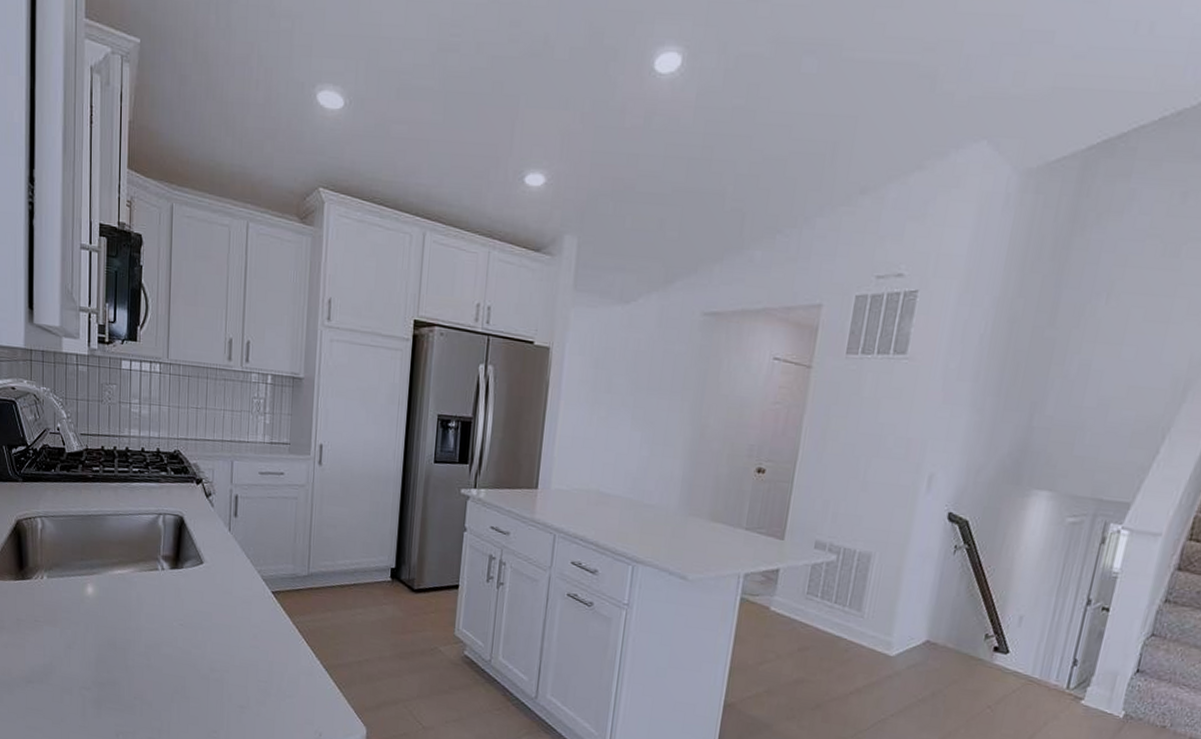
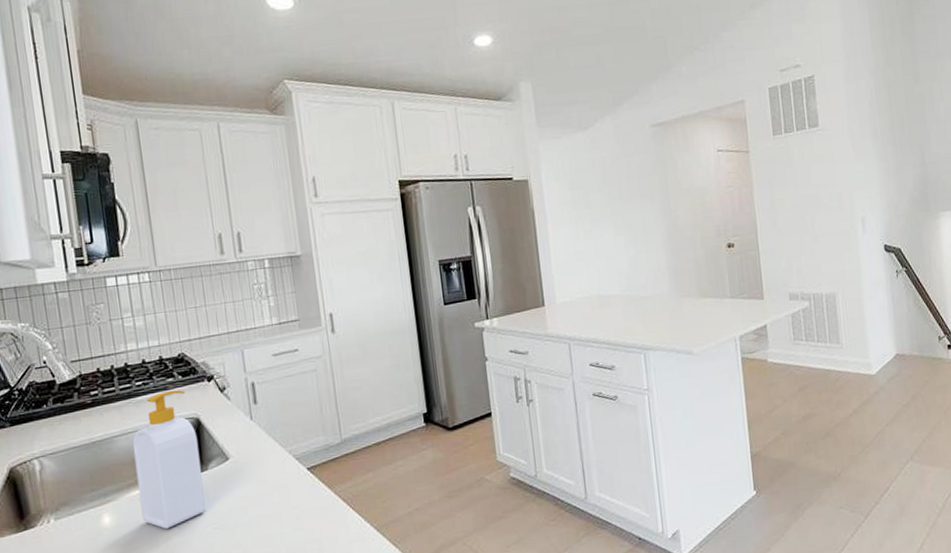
soap bottle: none [120,483,179,613] -> present [132,390,206,529]

